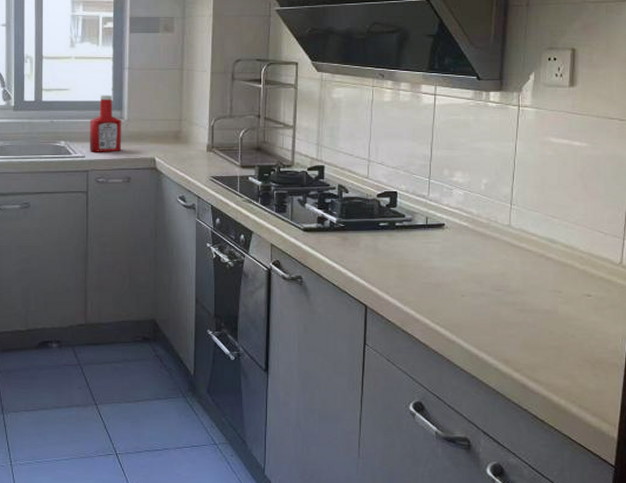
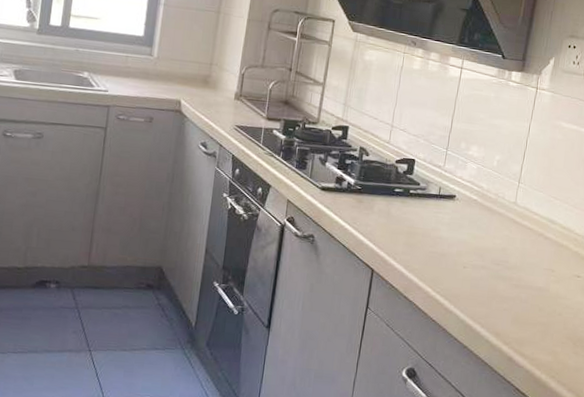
ketchup bottle: present [90,95,122,152] -> none [114,28,151,89]

